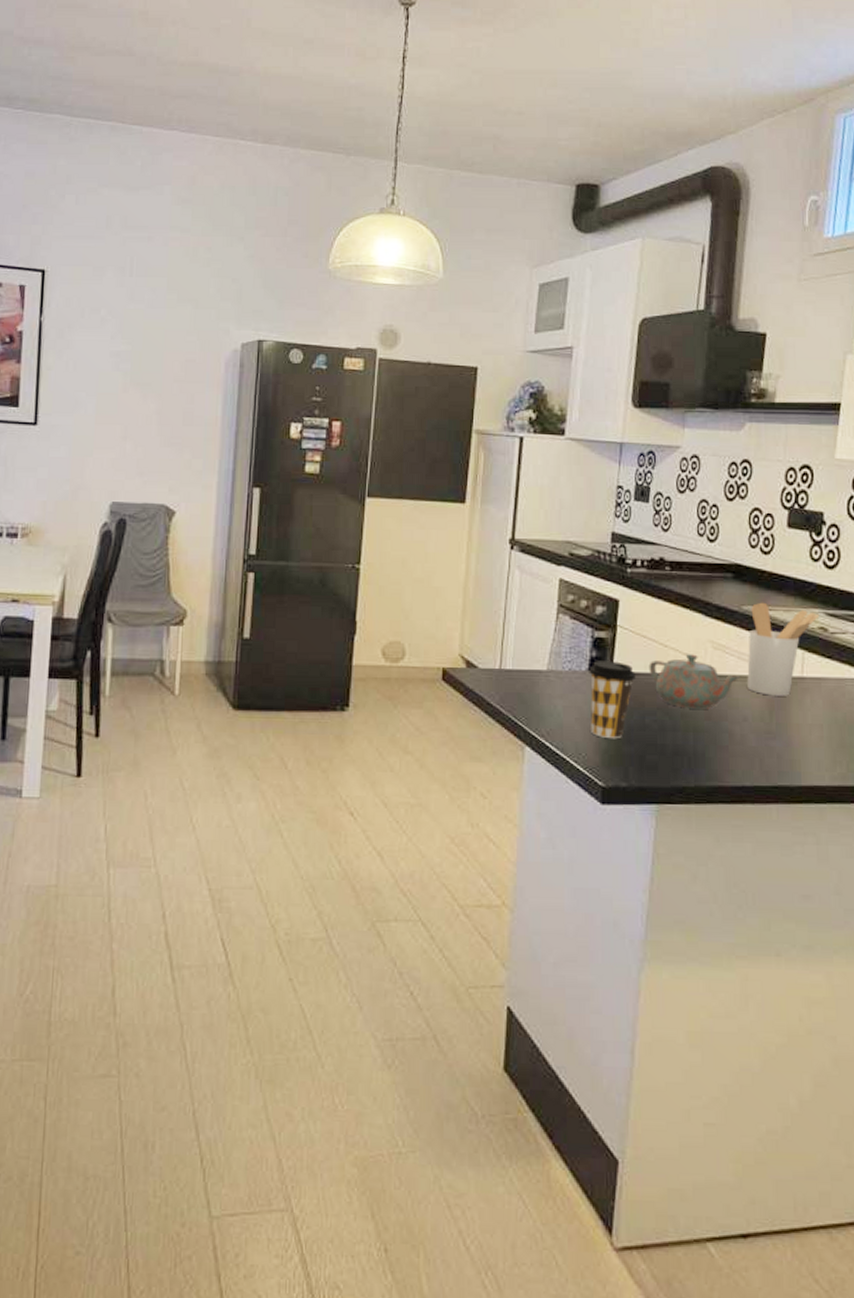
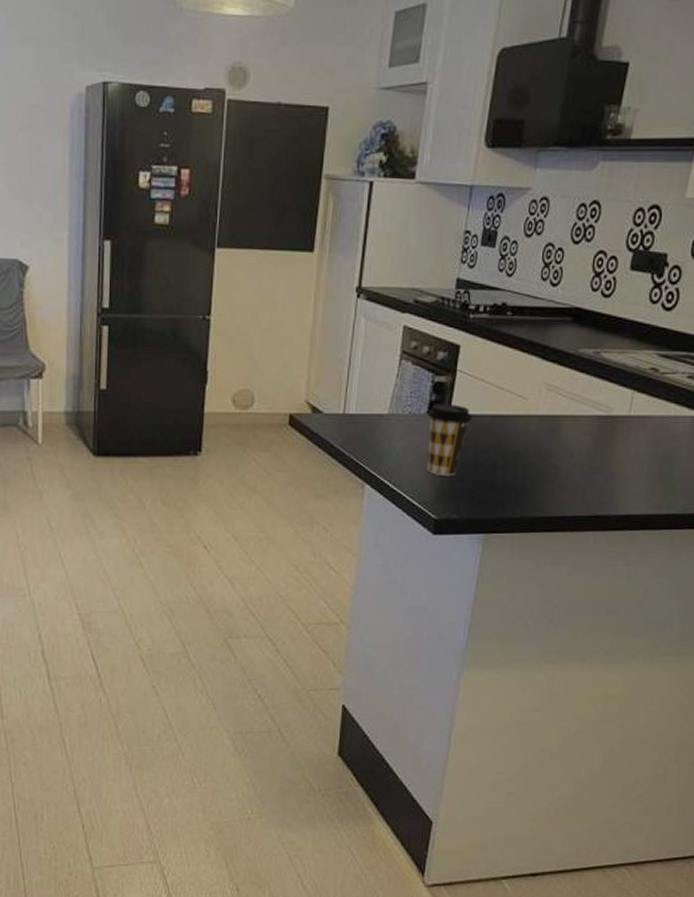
teapot: present [649,654,740,709] -> none [484,396,570,447]
utensil holder: present [747,602,820,696] -> none [577,344,653,434]

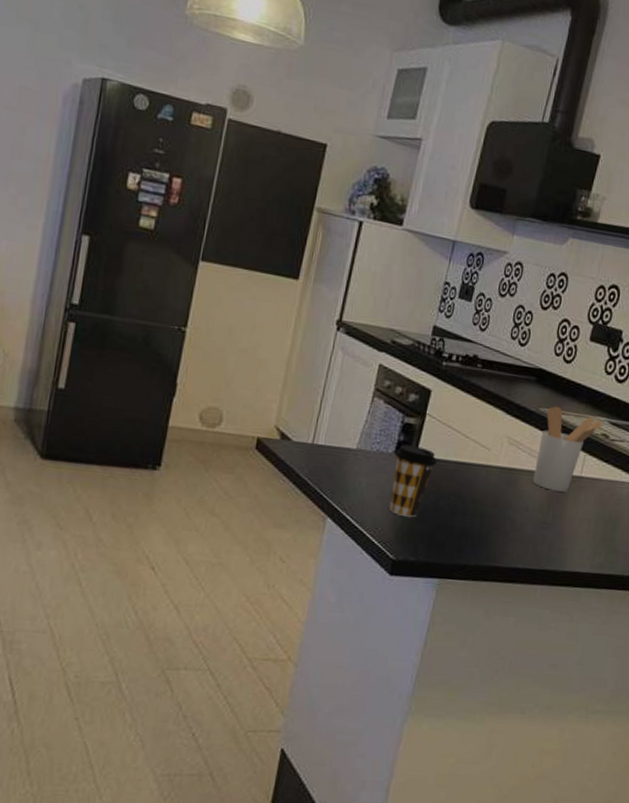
utensil holder: none [577,344,653,434] -> present [533,406,604,492]

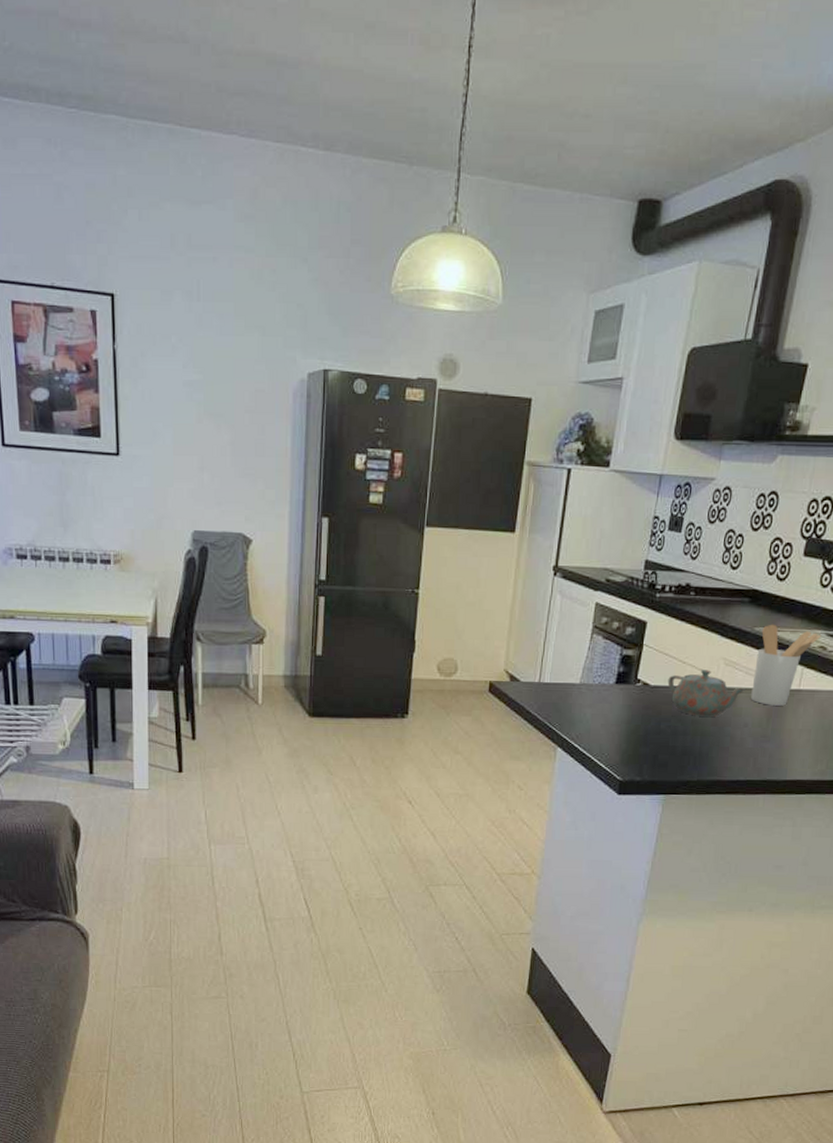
coffee cup: present [389,444,437,518] -> none [614,675,656,742]
teapot: none [449,446,528,498] -> present [667,670,745,717]

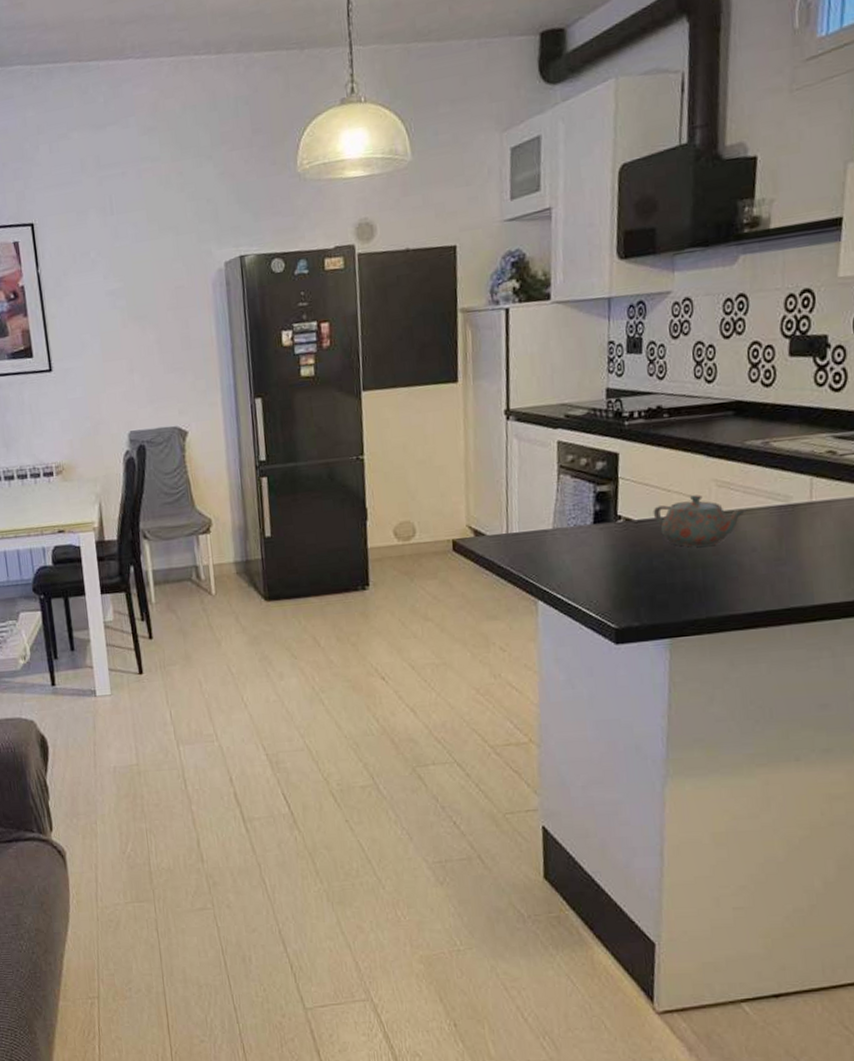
utensil holder: present [751,624,822,706] -> none [753,434,827,525]

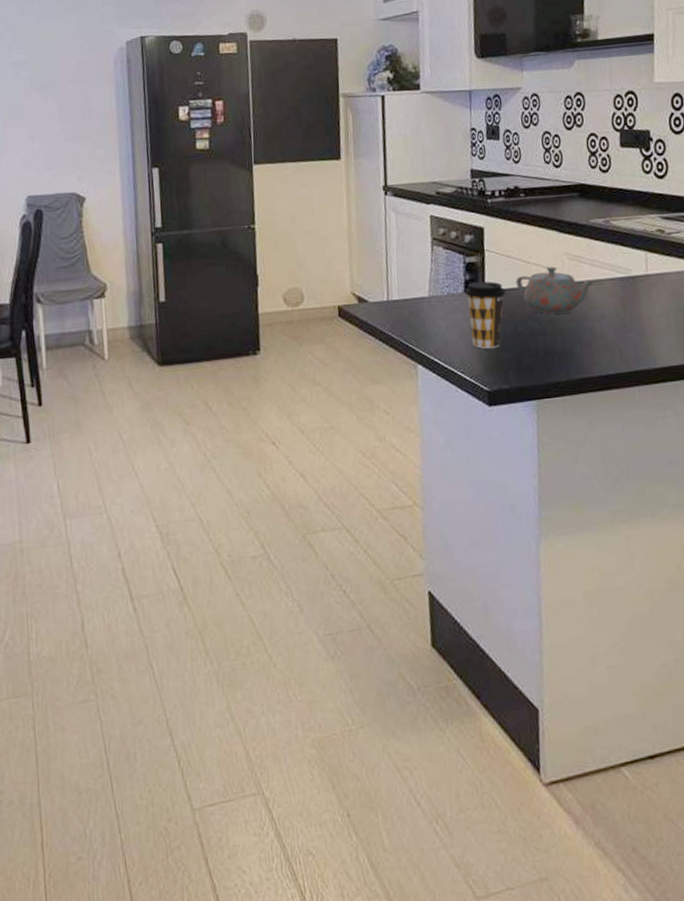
coffee cup: none [593,511,641,585] -> present [464,281,506,349]

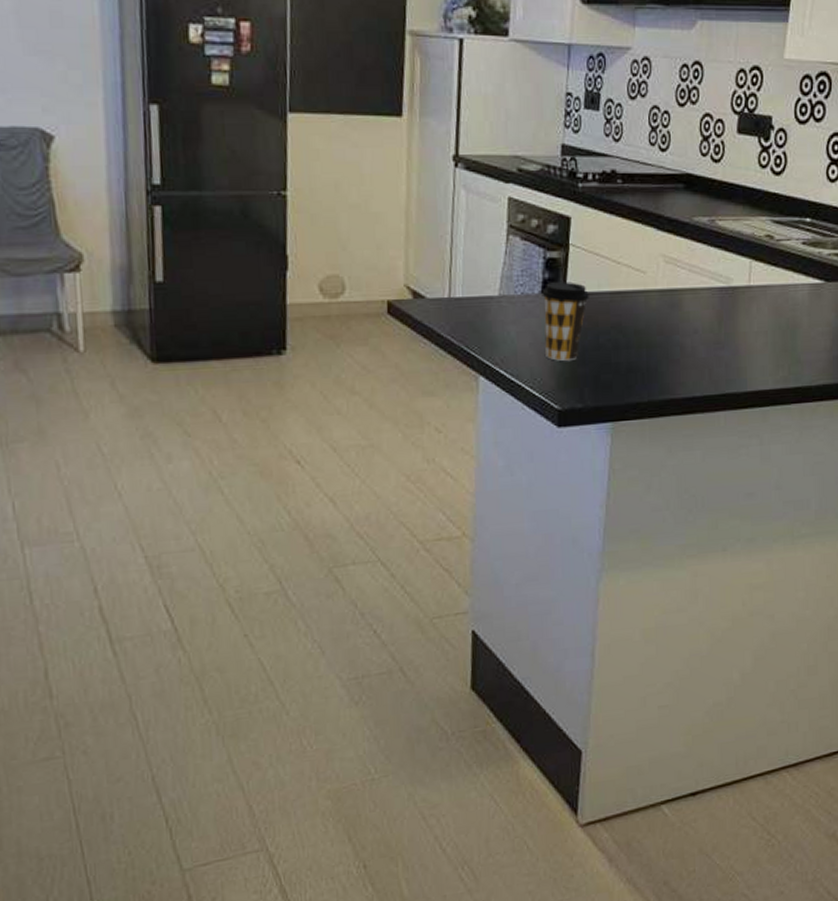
teapot: present [515,266,595,315] -> none [602,269,691,325]

